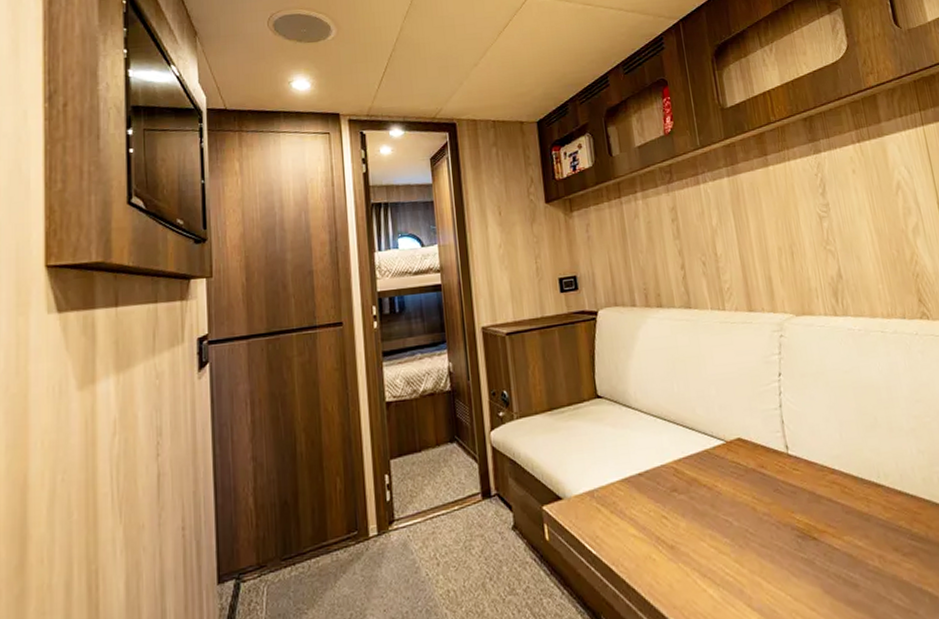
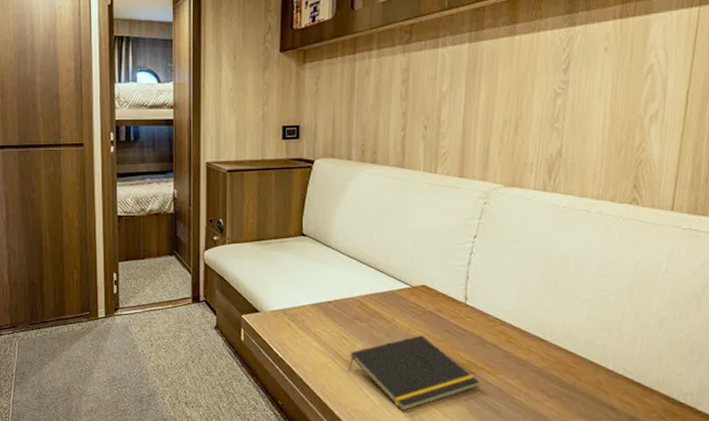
notepad: none [674,500,826,605] -> present [348,335,480,412]

